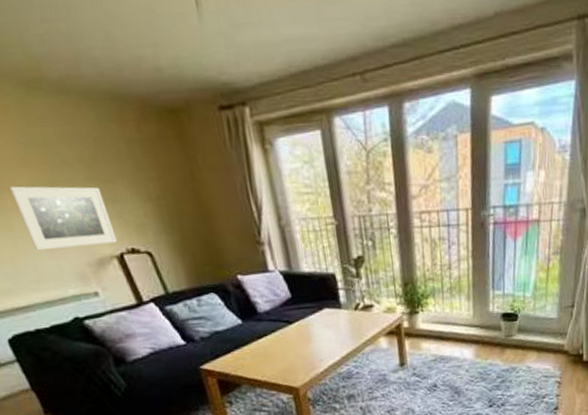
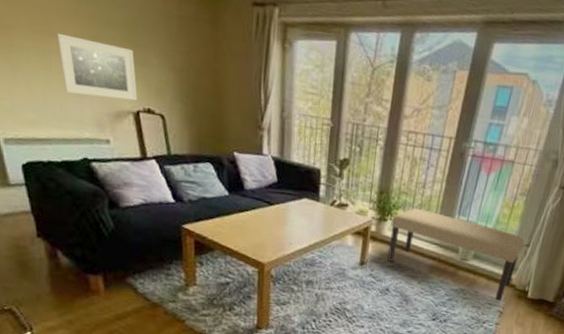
bench: none [423,292,568,372] -> present [388,208,524,302]

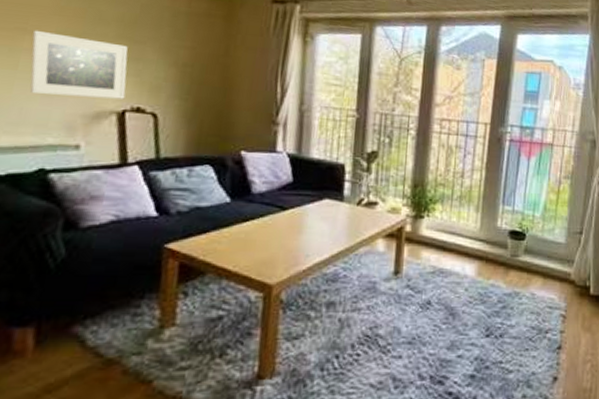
bench: present [388,208,524,302] -> none [427,200,576,304]

